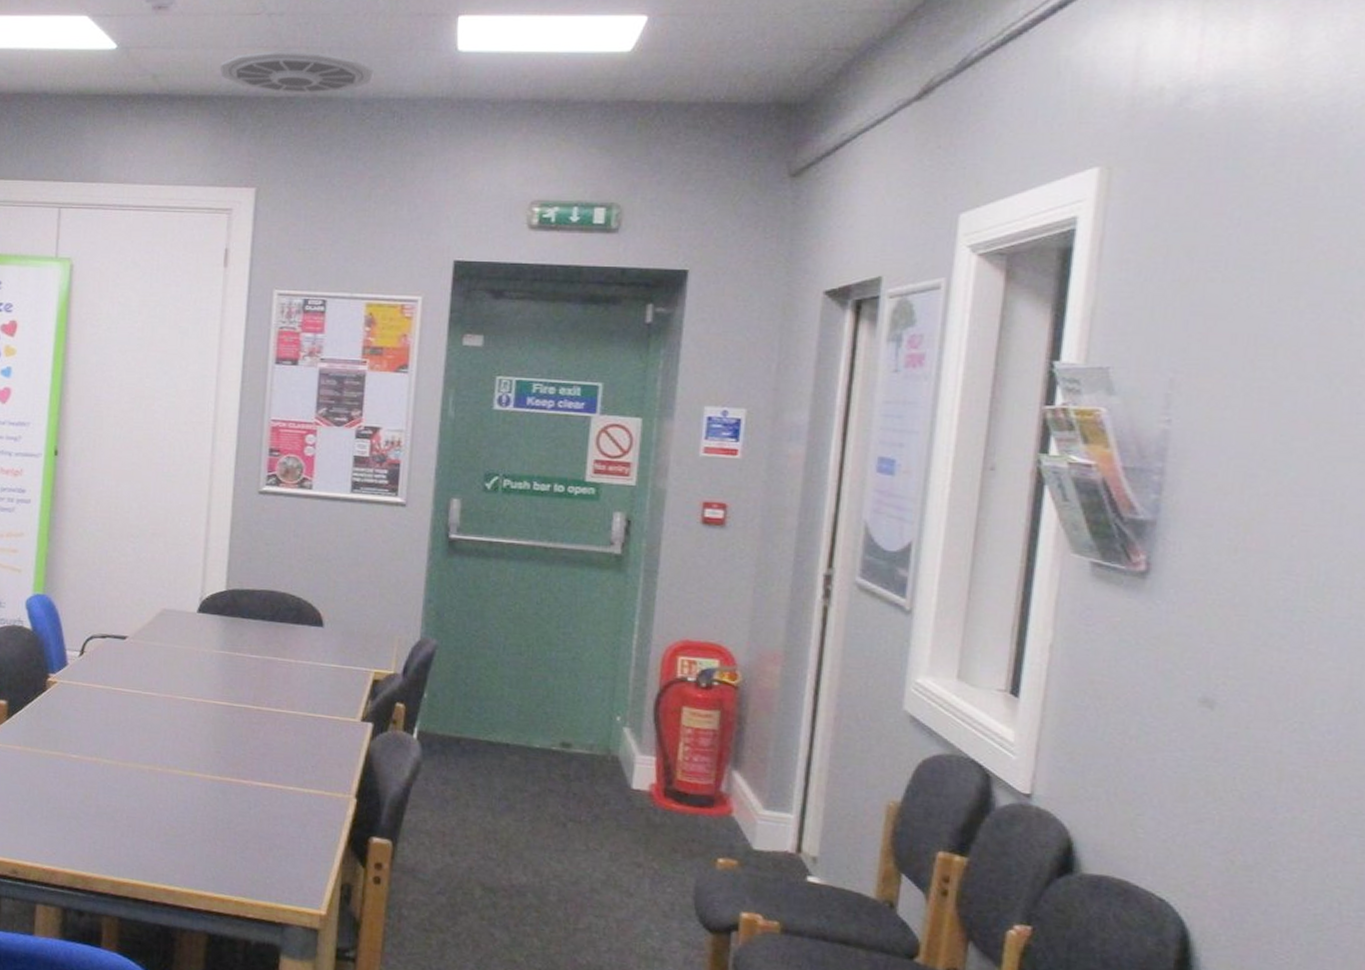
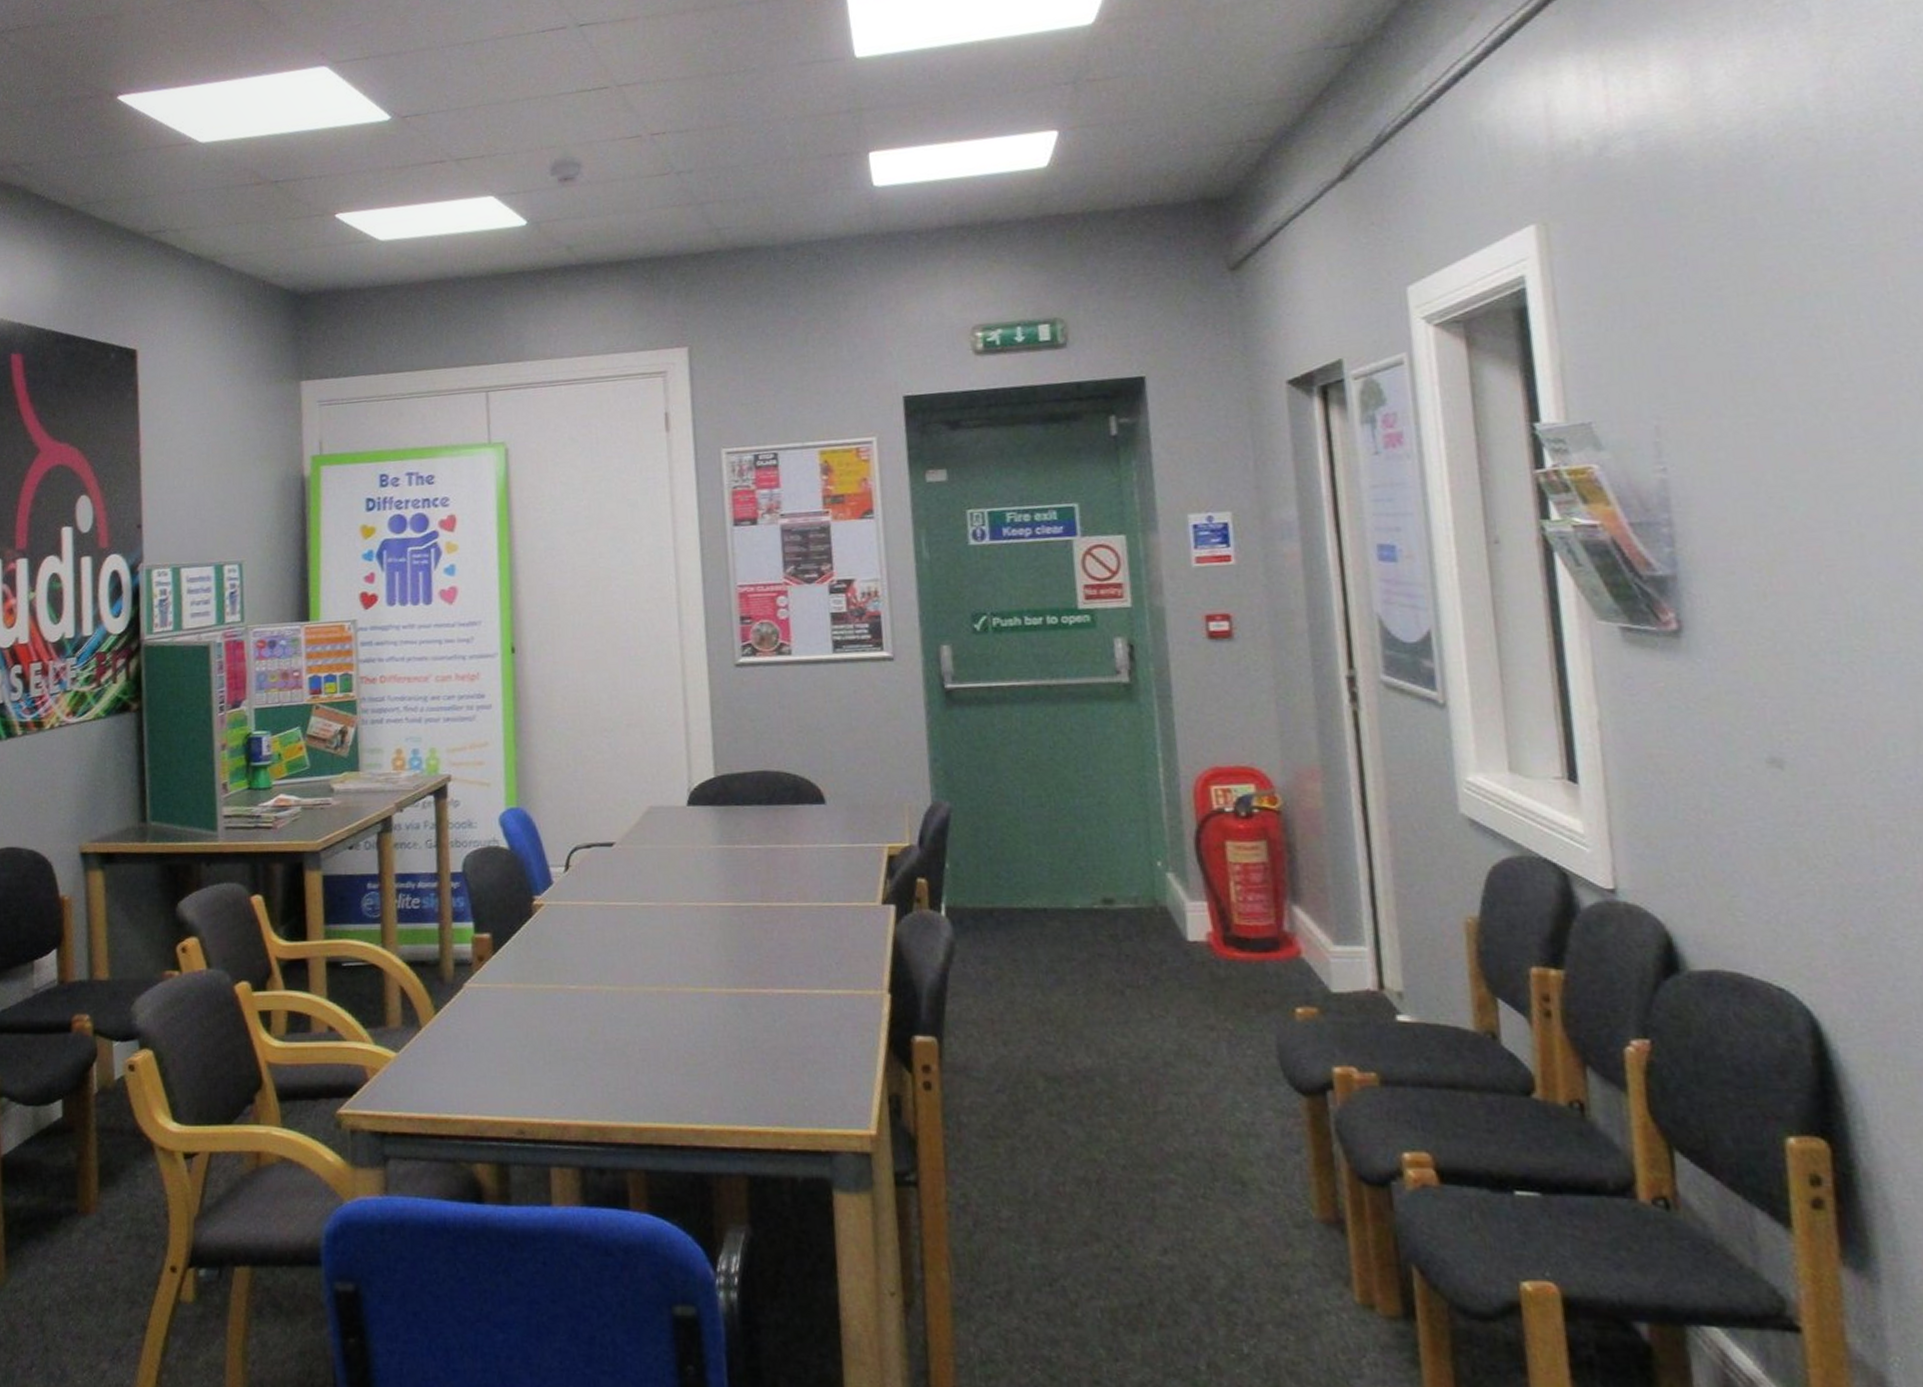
ceiling vent: present [220,50,374,94] -> none [634,204,792,249]

